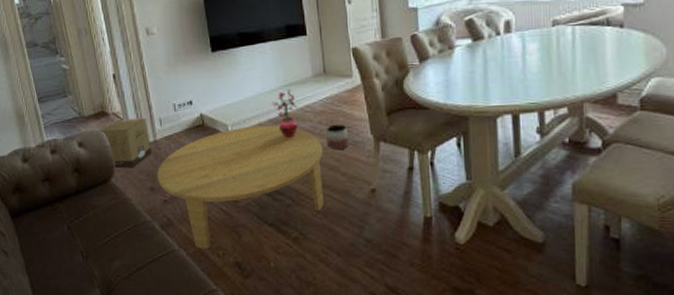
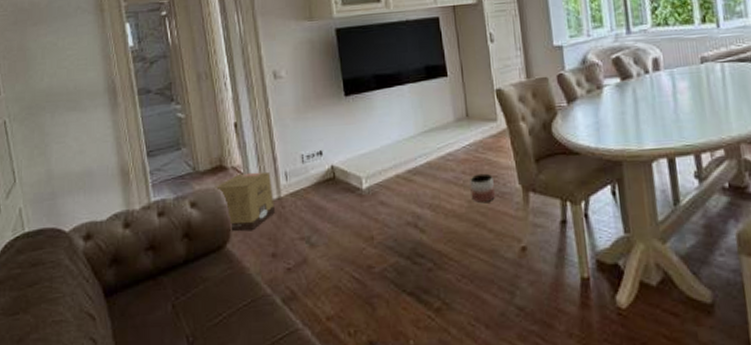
coffee table: present [157,125,324,249] -> none [280,176,469,327]
potted plant: present [271,89,298,138] -> none [410,135,439,191]

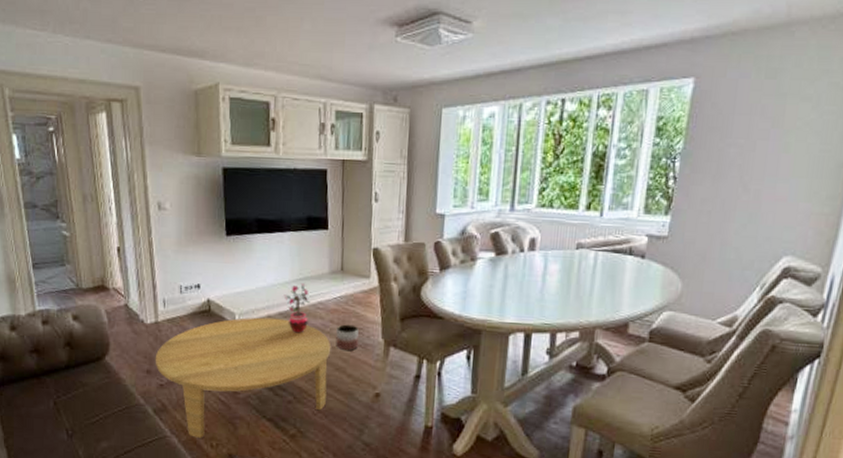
cardboard box: present [215,171,275,231] -> none [96,295,152,347]
coffee table: none [280,176,469,327] -> present [155,317,330,438]
potted plant: none [410,135,439,191] -> present [283,283,311,333]

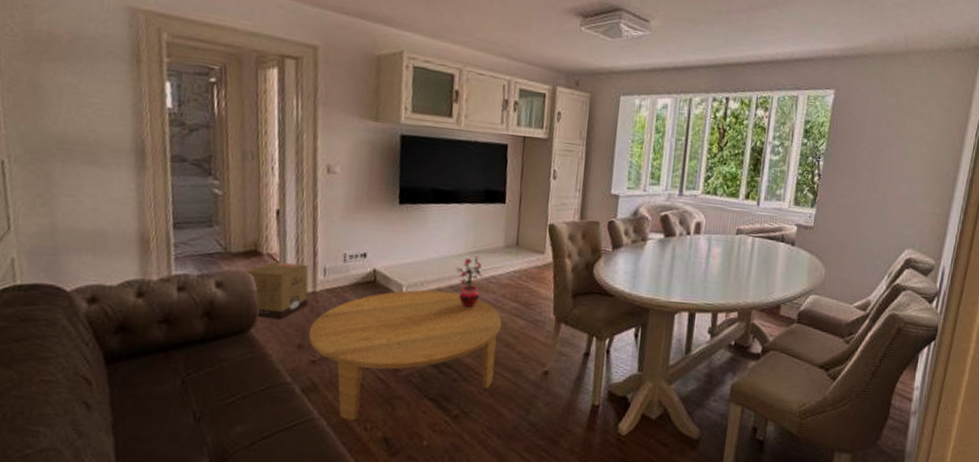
cardboard box: none [96,295,152,347] -> present [245,261,309,319]
planter: present [336,324,359,350] -> none [506,299,531,327]

